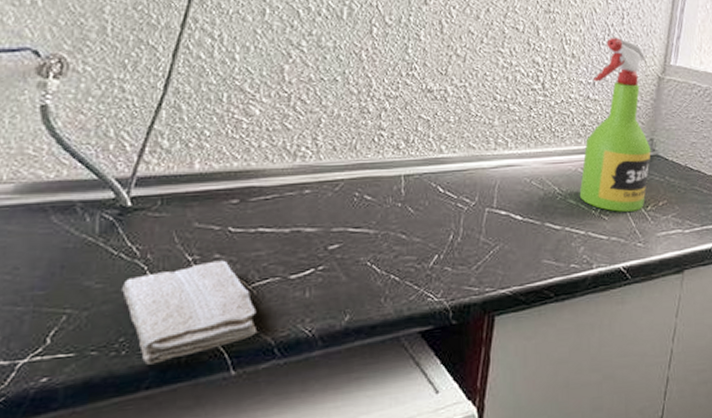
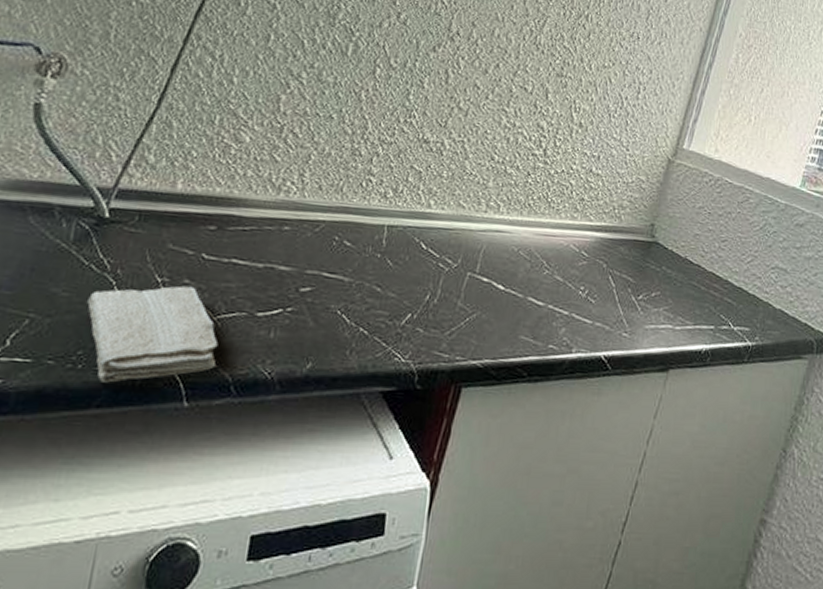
spray bottle: present [579,38,651,212] -> none [567,111,658,299]

